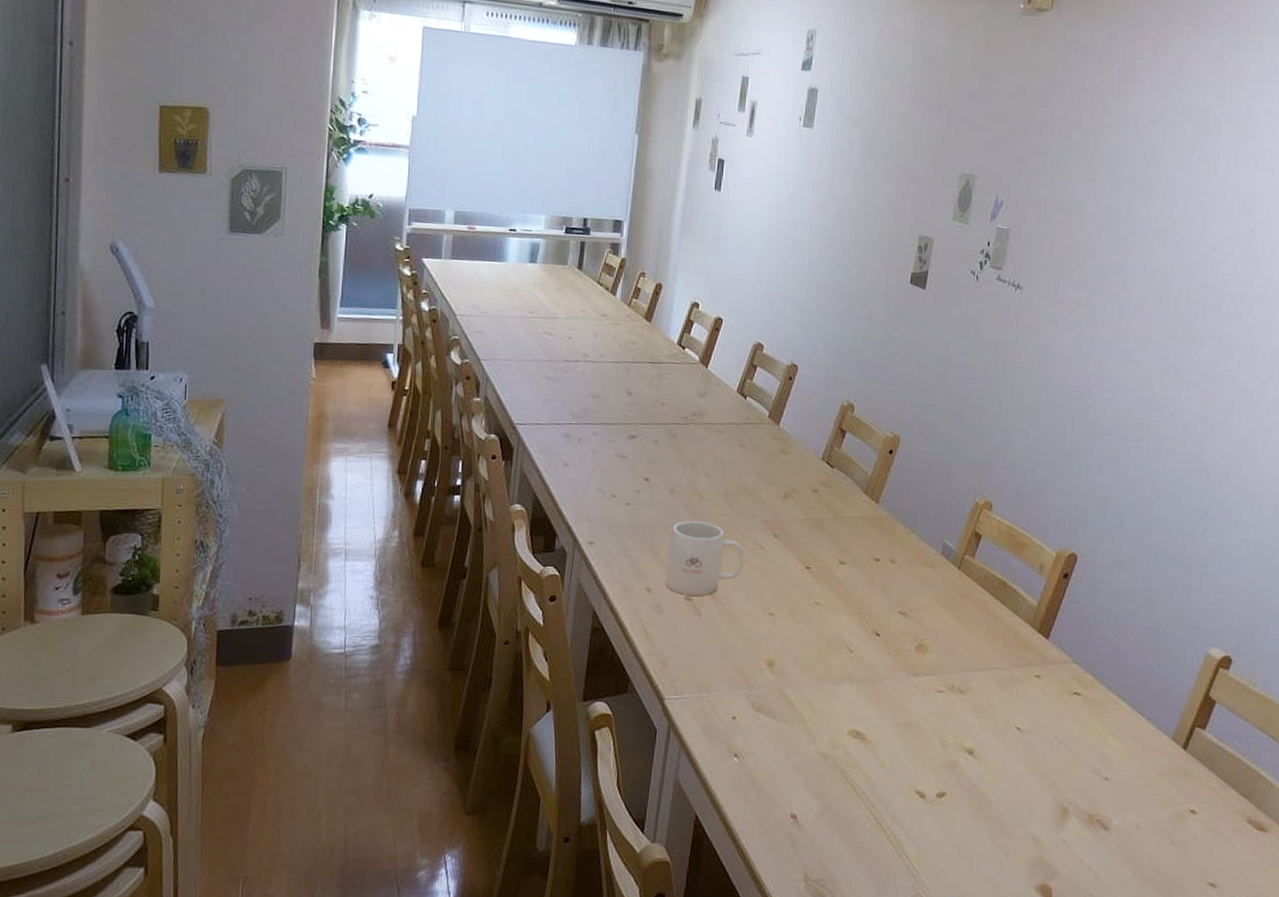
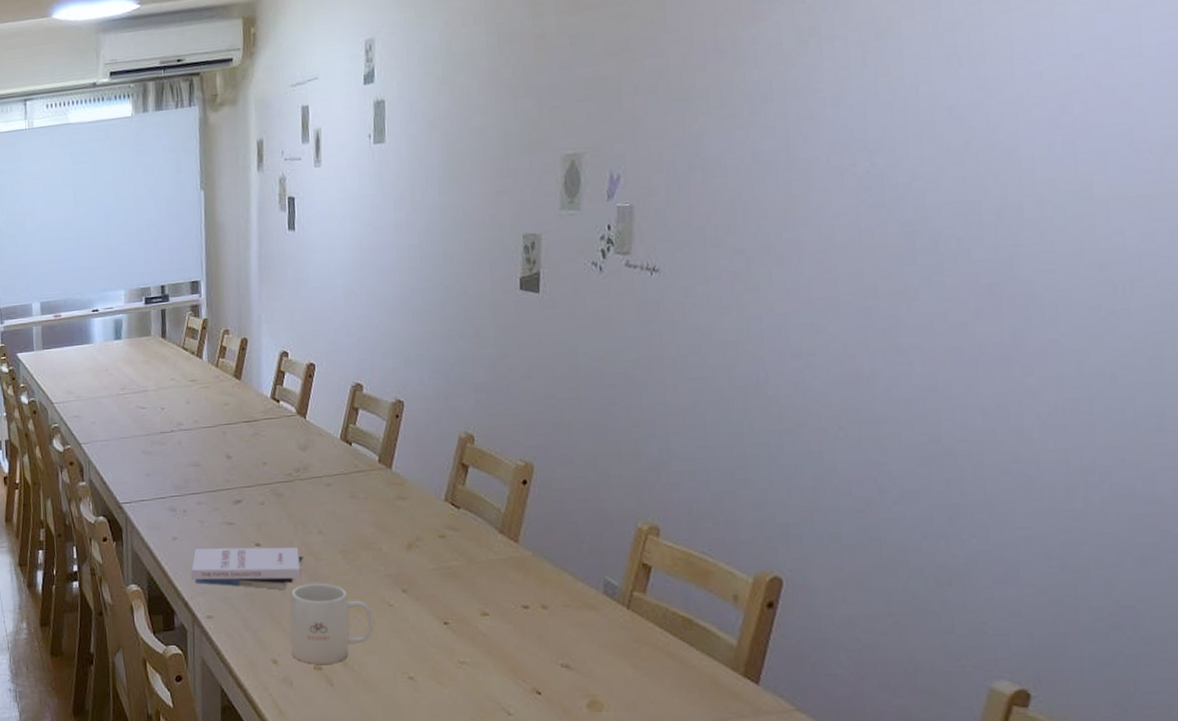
books: none [578,476,688,524] -> present [191,546,304,590]

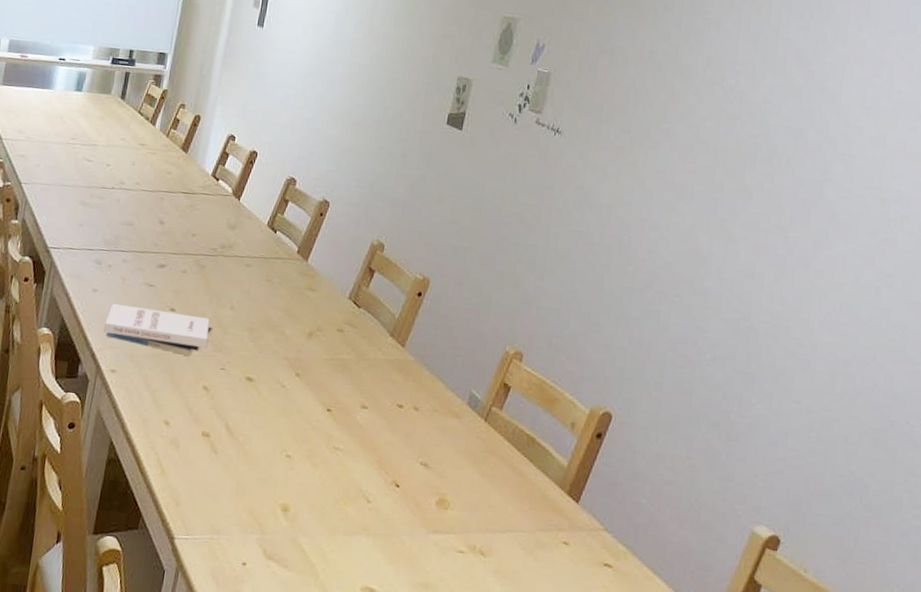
mug: present [289,583,375,664] -> none [184,354,267,433]

